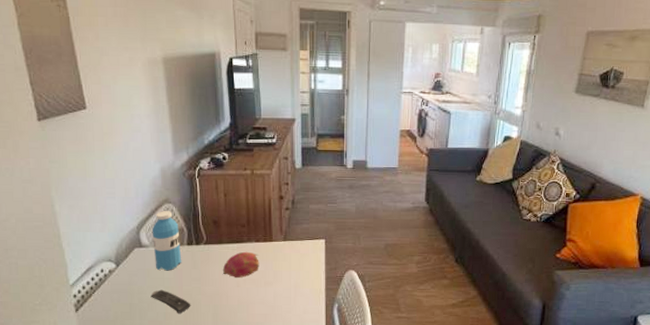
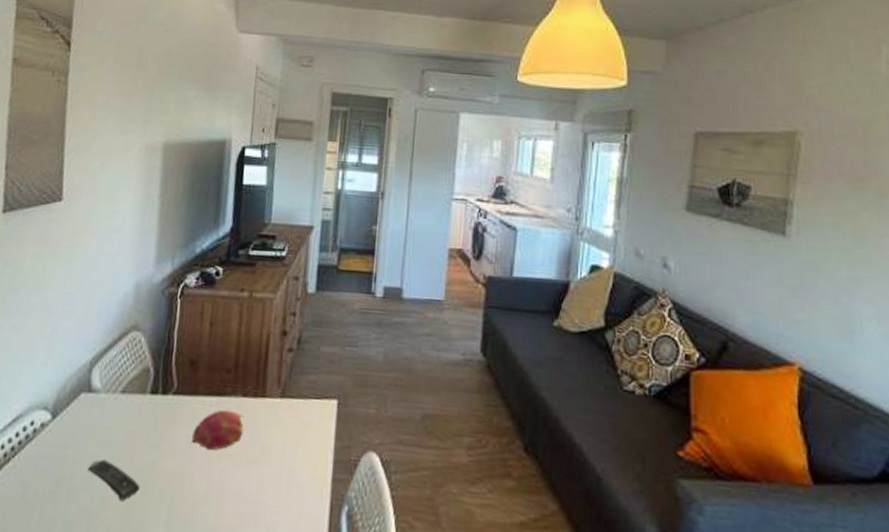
water bottle: present [152,211,182,271] -> none [103,341,145,431]

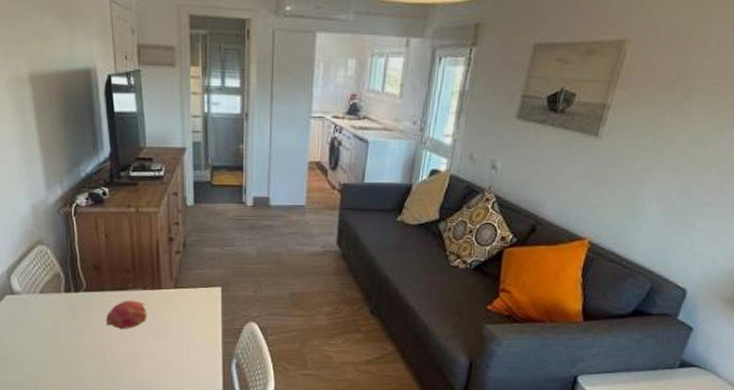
remote control: present [87,459,141,501] -> none [25,341,71,368]

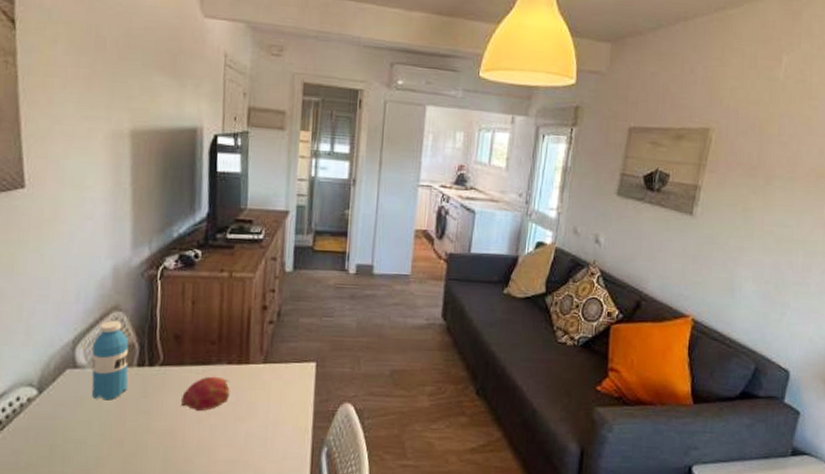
water bottle: none [25,254,60,321] -> present [91,321,129,400]

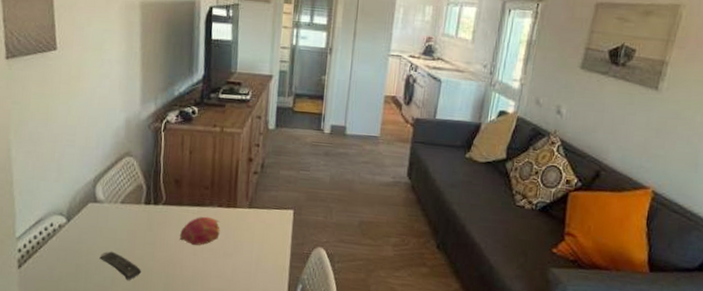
remote control: none [80,425,134,459] -> present [99,251,142,280]
water bottle: present [91,321,129,400] -> none [108,164,138,231]

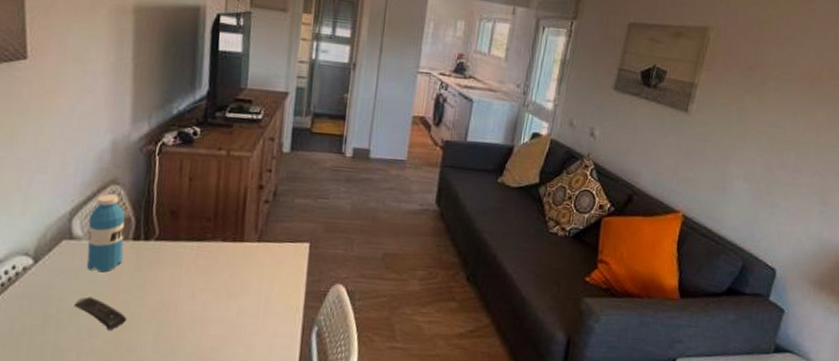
water bottle: none [108,164,138,231] -> present [87,194,125,273]
fruit: present [179,216,220,246] -> none [174,252,224,286]

